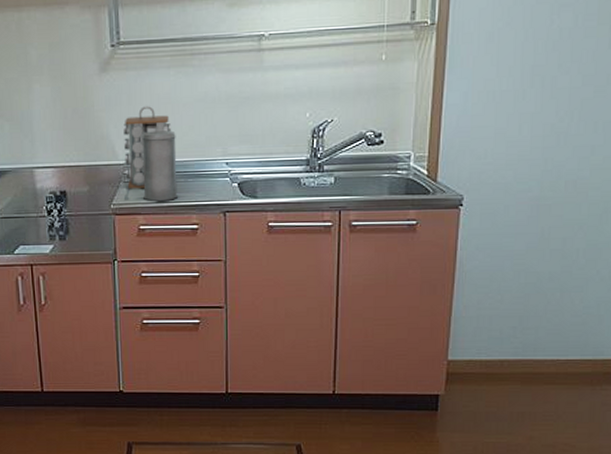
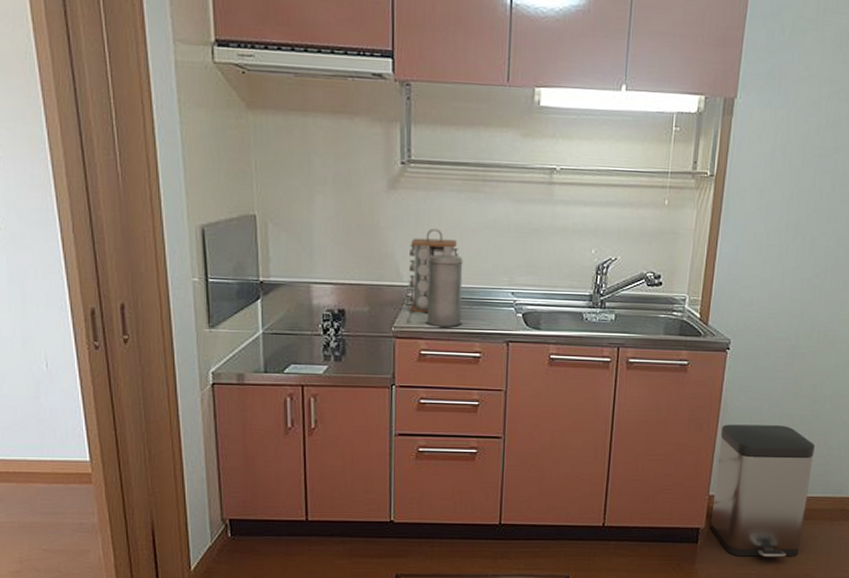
pedal bin: none [451,284,568,425] -> present [710,424,815,557]

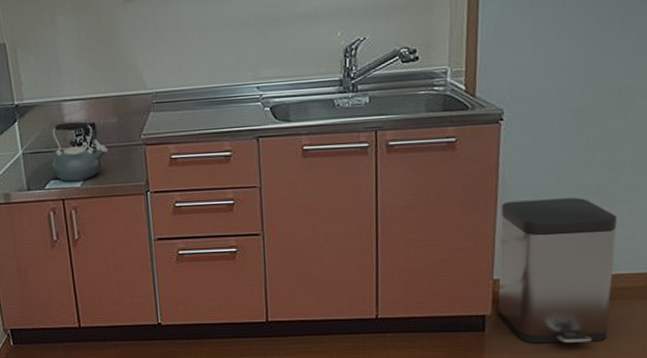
kettle: none [293,306,357,368] -> present [51,121,109,182]
spice rack: present [409,228,459,313] -> none [151,33,200,119]
canister: present [426,254,463,328] -> none [169,56,209,131]

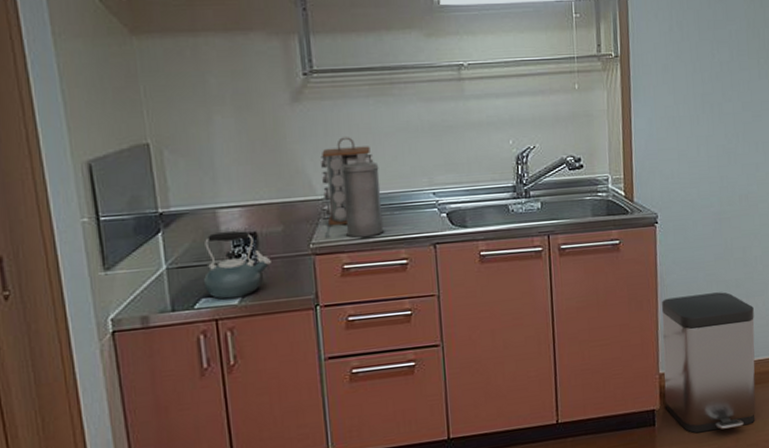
spice rack: none [151,33,200,119] -> present [321,137,374,226]
canister: none [169,56,209,131] -> present [341,161,384,239]

